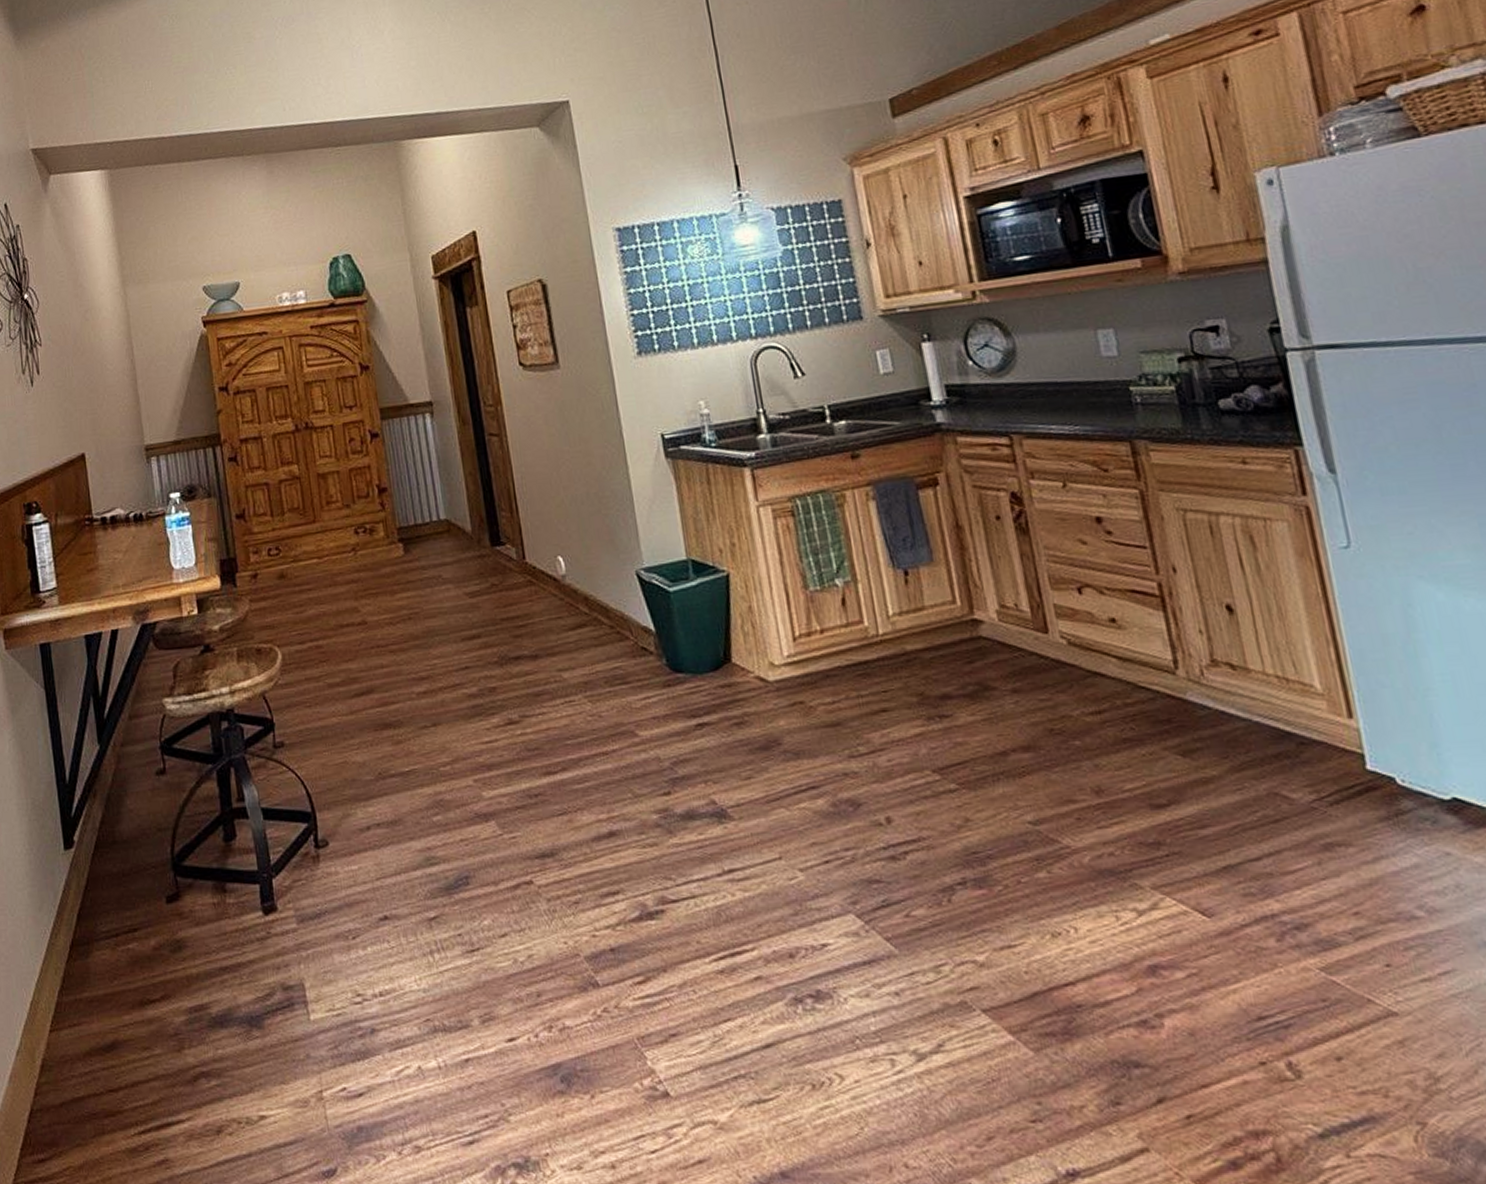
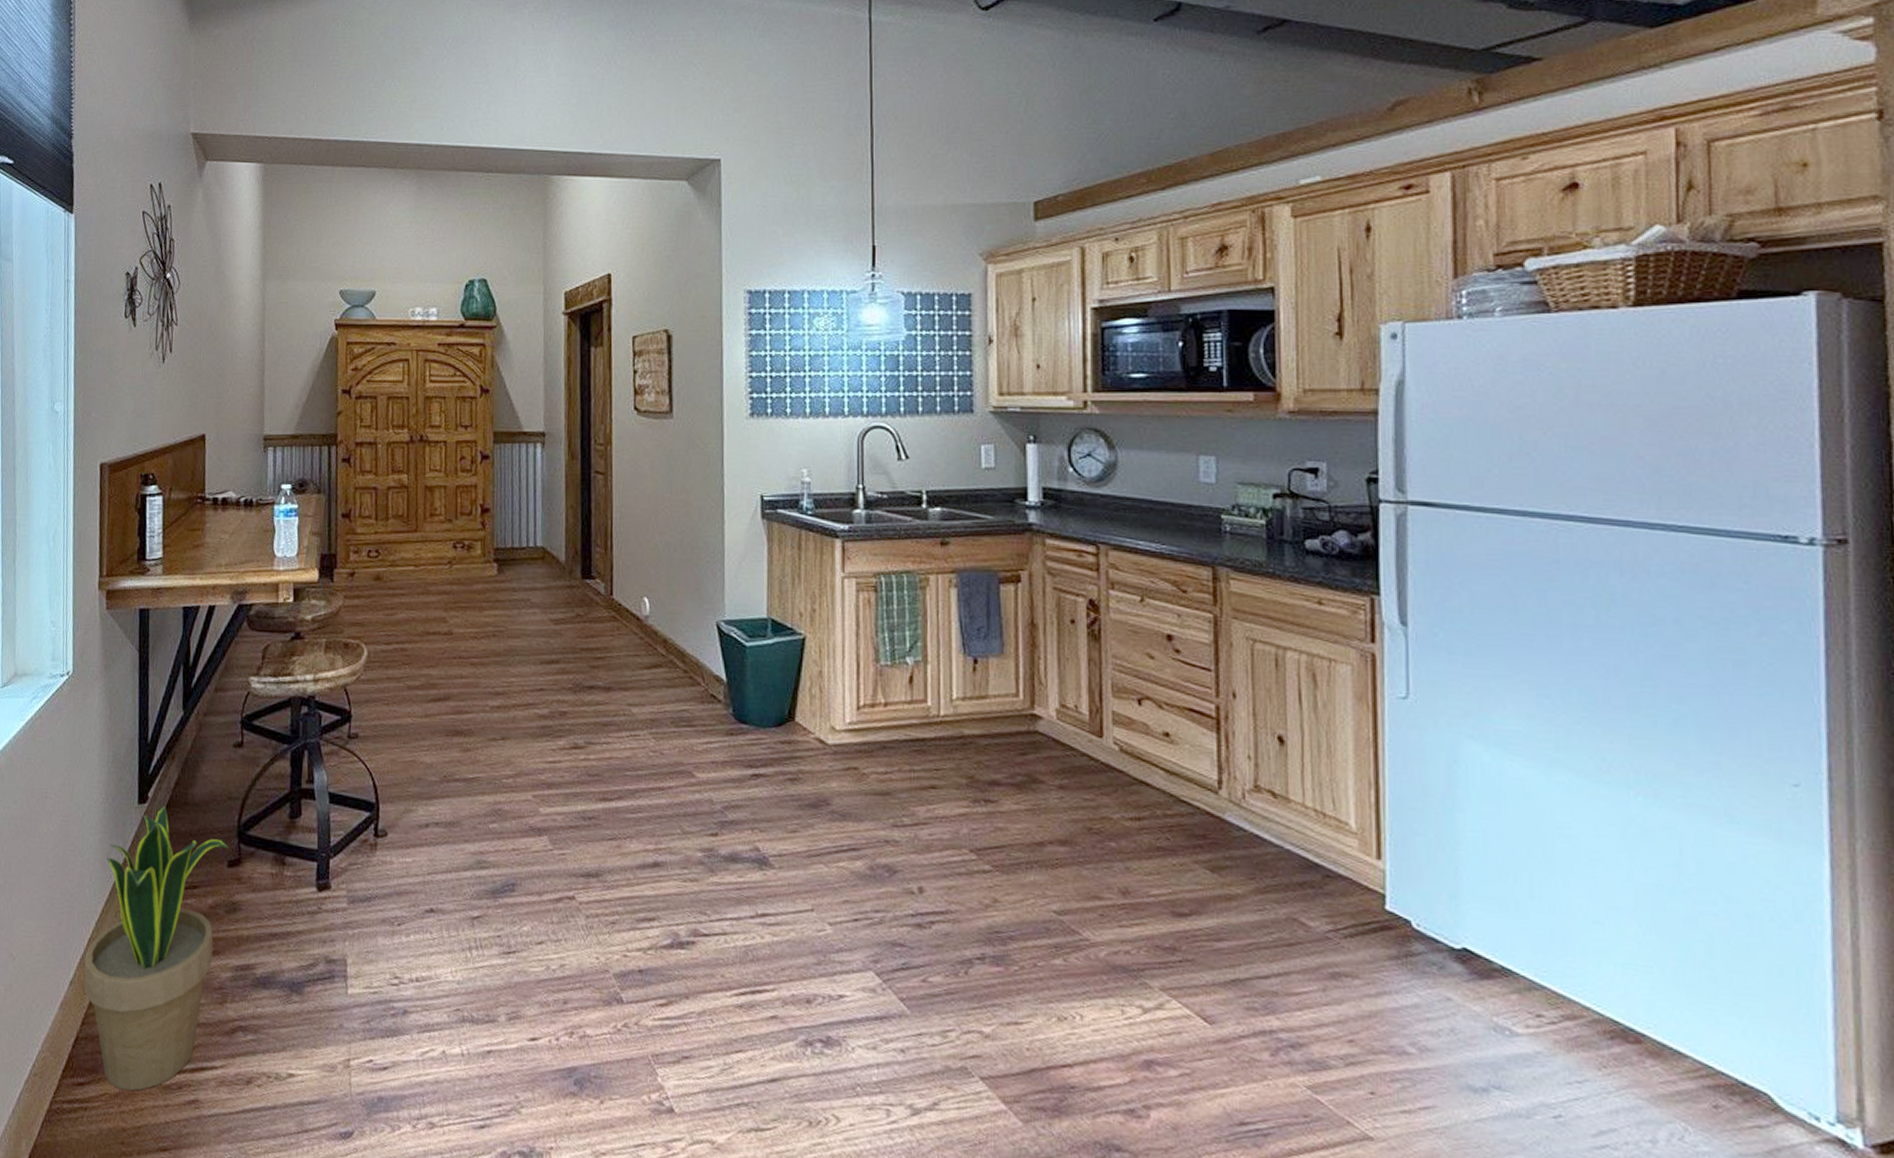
potted plant: none [28,847,165,1160] -> present [84,805,229,1091]

